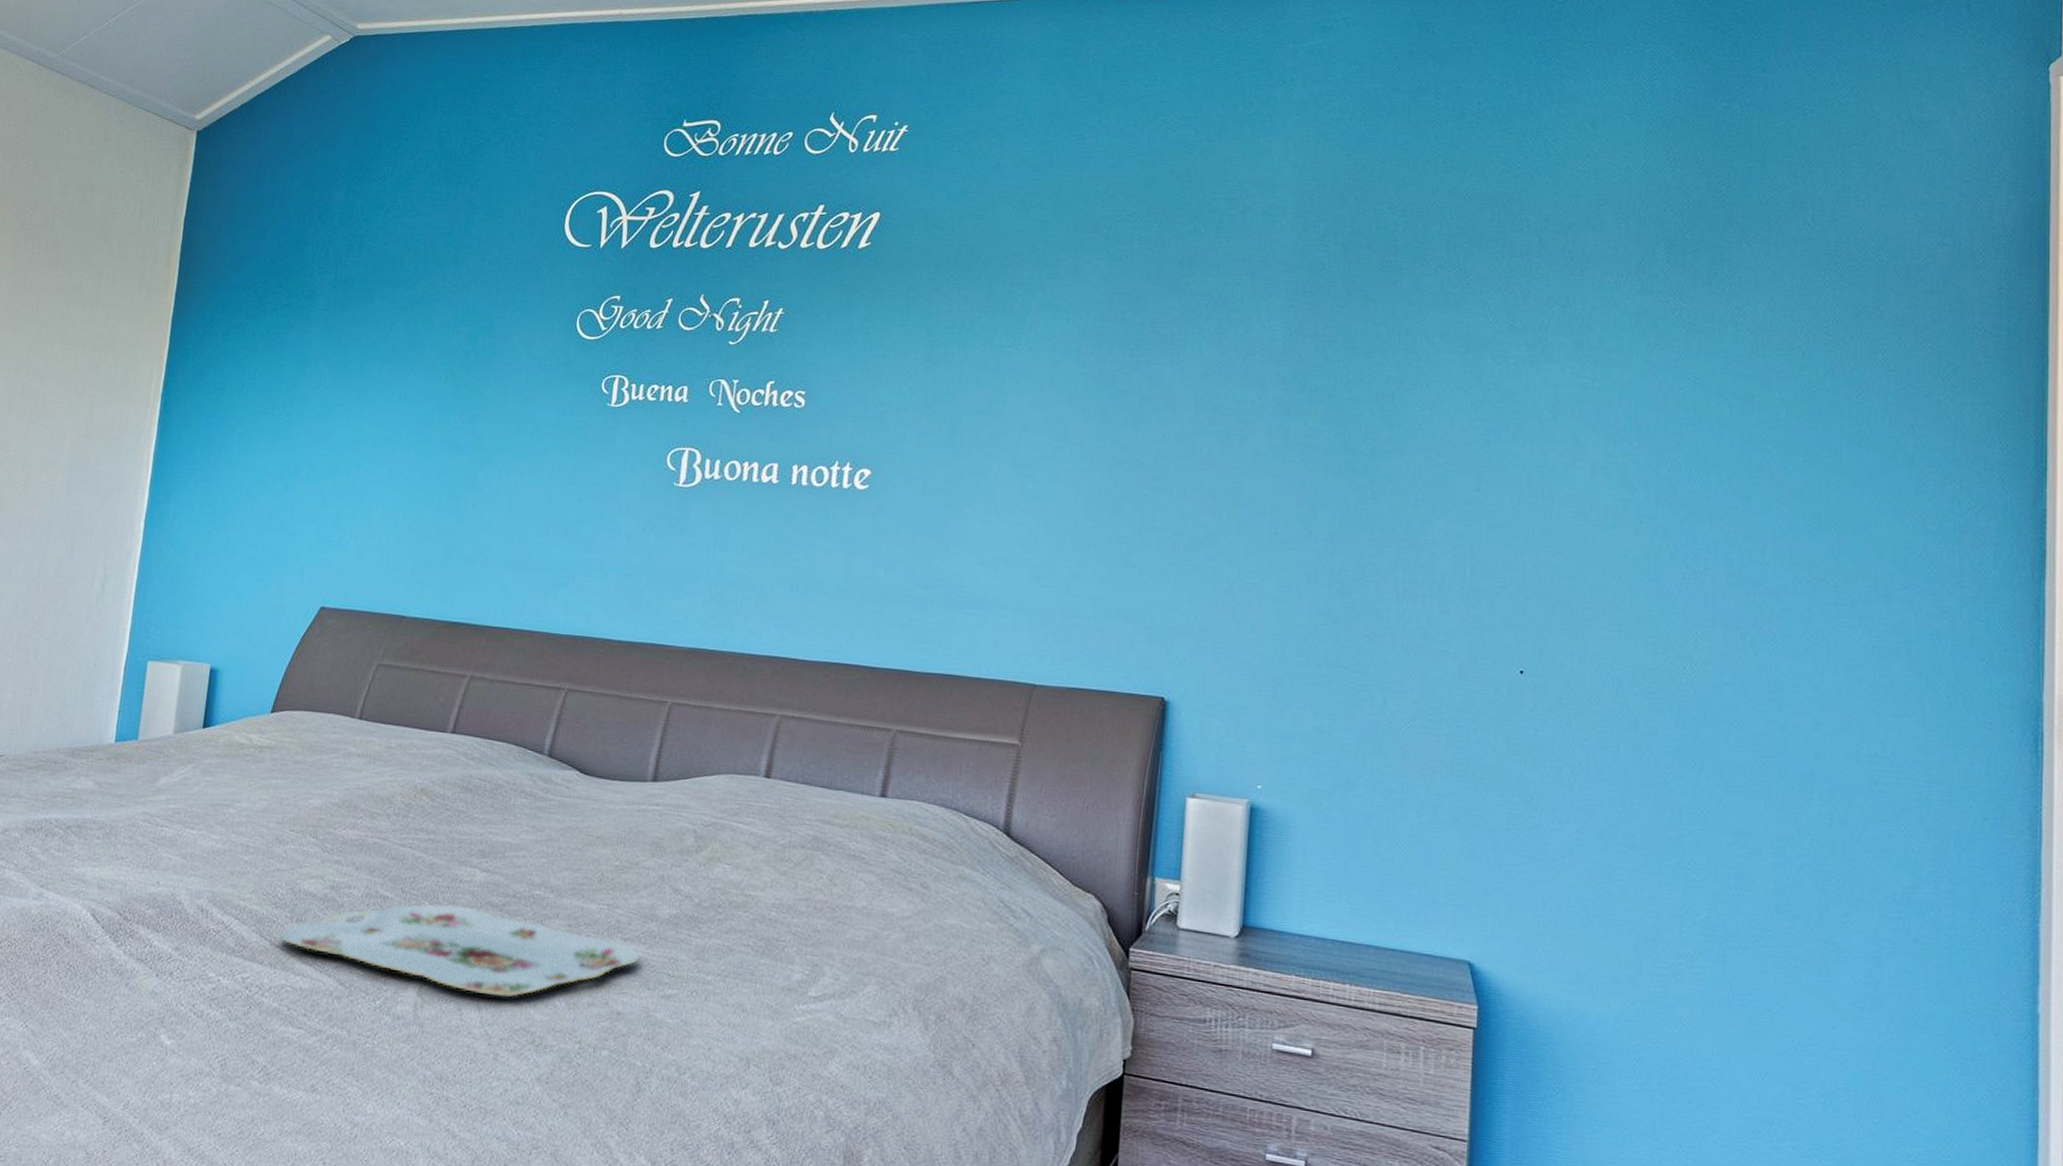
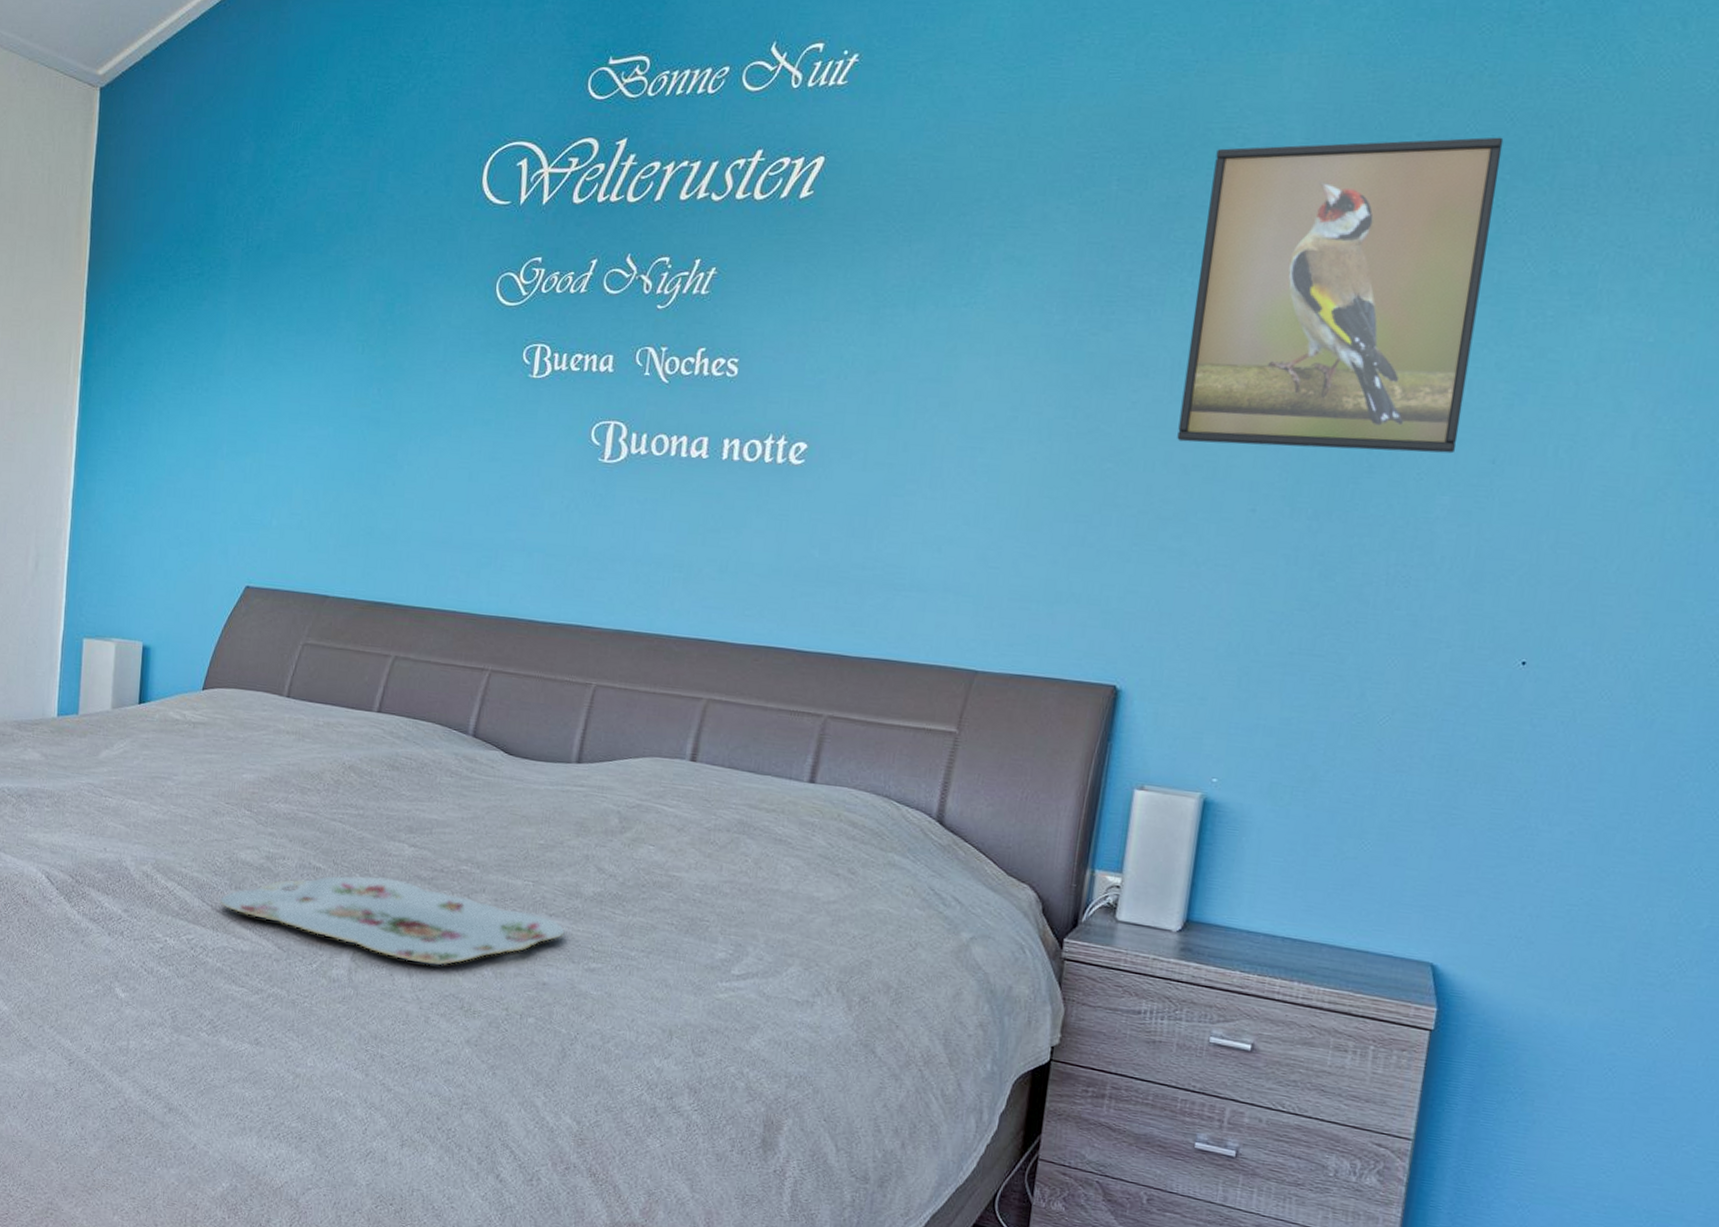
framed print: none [1204,212,1459,483] -> present [1177,137,1504,454]

